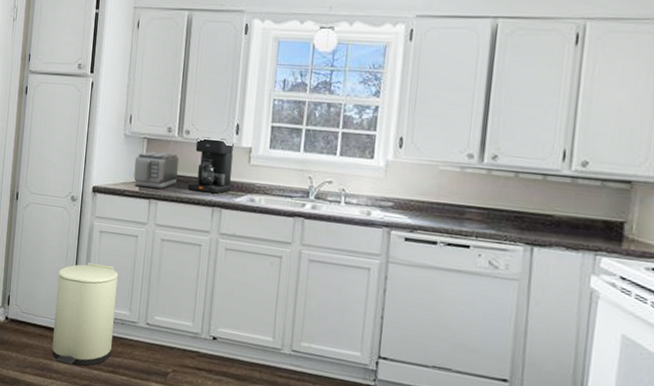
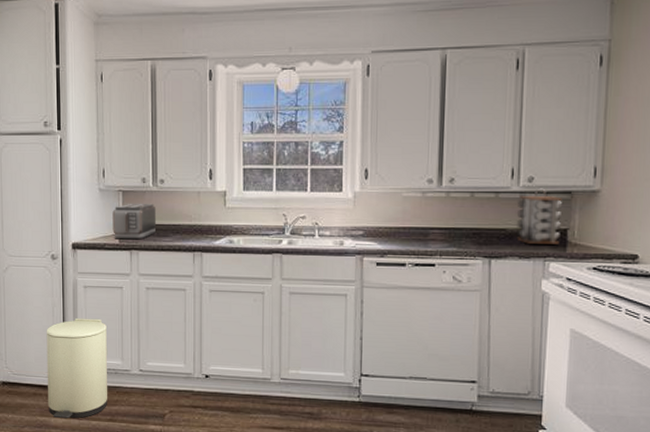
coffee maker: present [188,137,234,194] -> none [168,184,209,239]
spice rack: none [564,174,620,239] -> present [516,188,562,246]

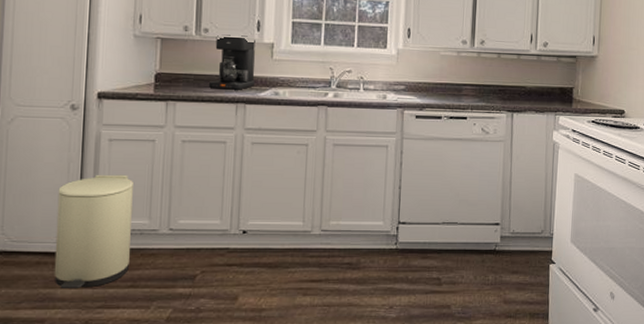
toaster: present [112,203,156,240] -> none [147,52,197,90]
coffee maker: none [168,184,209,239] -> present [209,34,255,90]
spice rack: present [516,188,562,246] -> none [534,52,569,102]

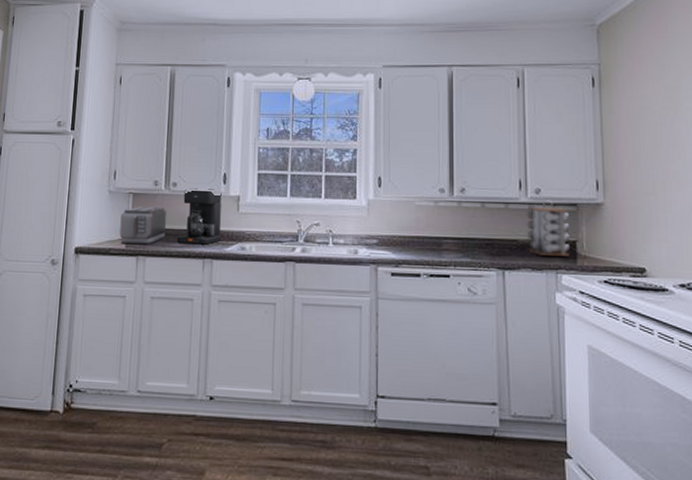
pedal bin: present [54,174,133,288] -> none [29,330,105,450]
toaster: none [147,52,197,90] -> present [119,207,166,245]
spice rack: none [534,52,569,102] -> present [527,200,570,258]

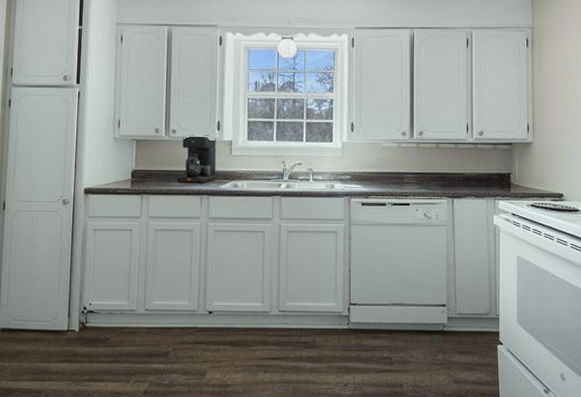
toaster: present [119,207,166,245] -> none [125,151,167,185]
spice rack: present [527,200,570,258] -> none [472,140,505,187]

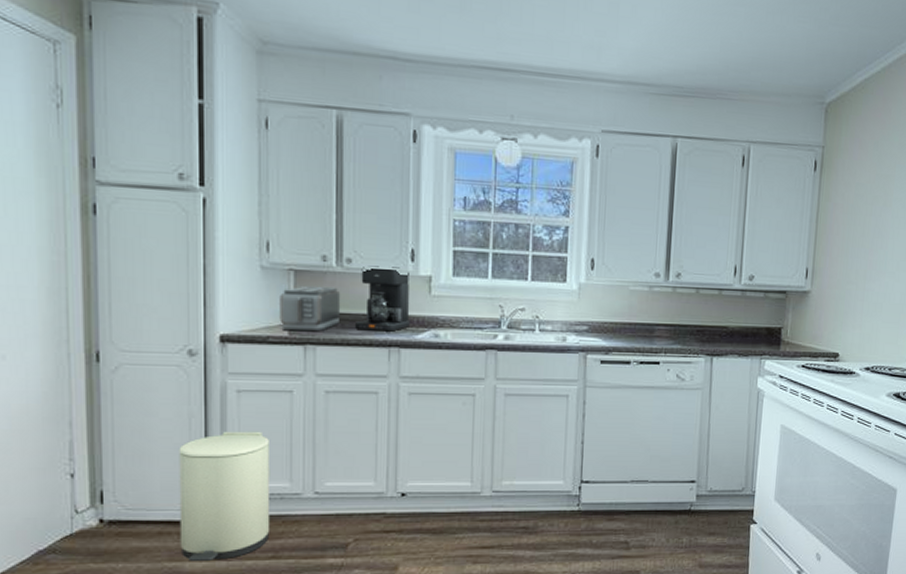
pedal bin: none [49,260,114,363] -> present [179,431,269,561]
toaster: none [125,151,167,185] -> present [279,287,340,332]

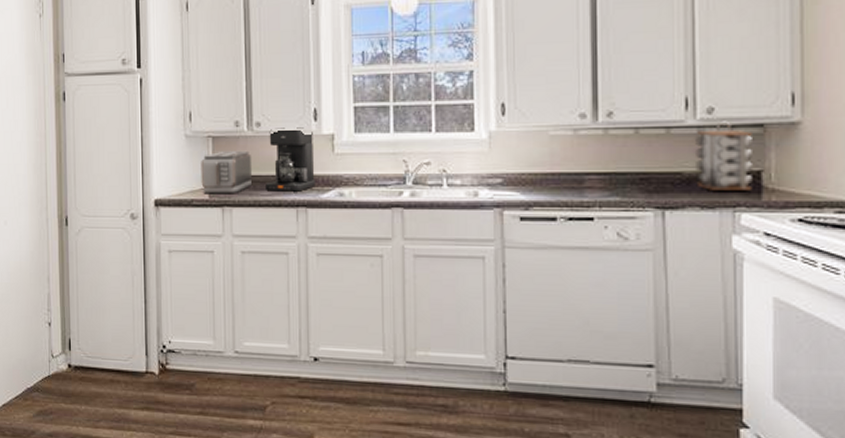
pedal bin: present [179,431,269,561] -> none [125,288,197,411]
spice rack: none [737,287,778,344] -> present [696,121,752,192]

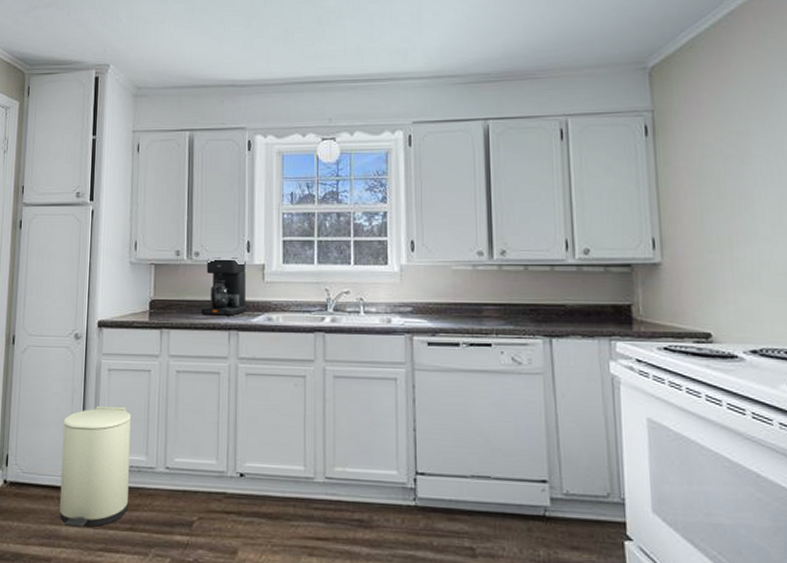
pedal bin: none [125,288,197,411] -> present [59,405,131,527]
toaster: present [201,150,251,194] -> none [142,277,189,317]
spice rack: present [696,121,752,192] -> none [575,261,625,323]

